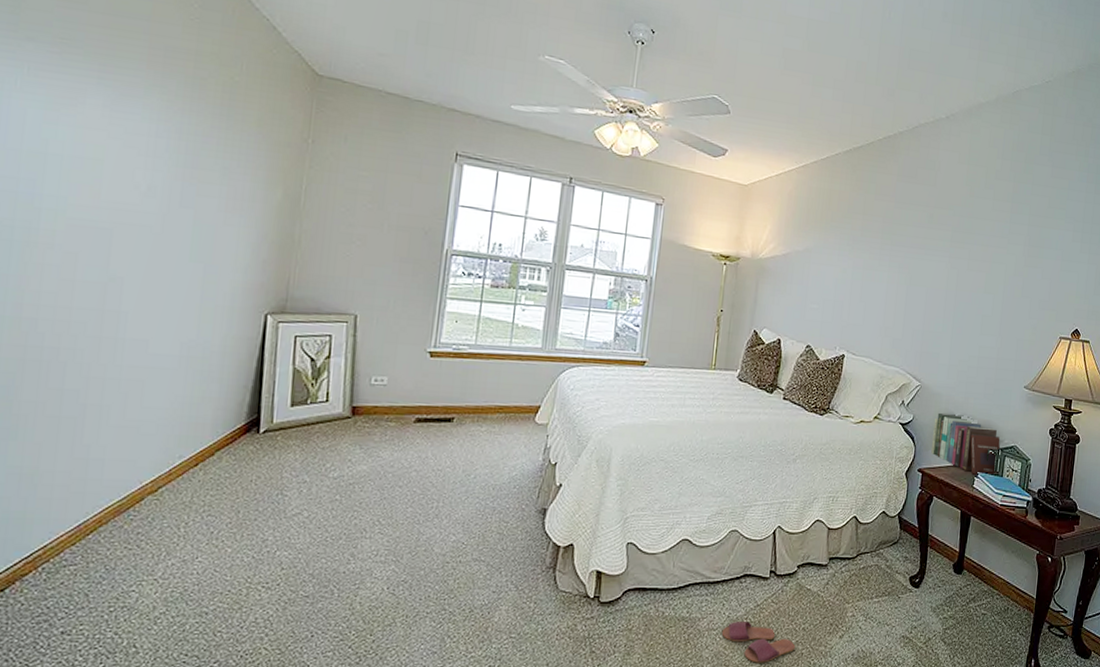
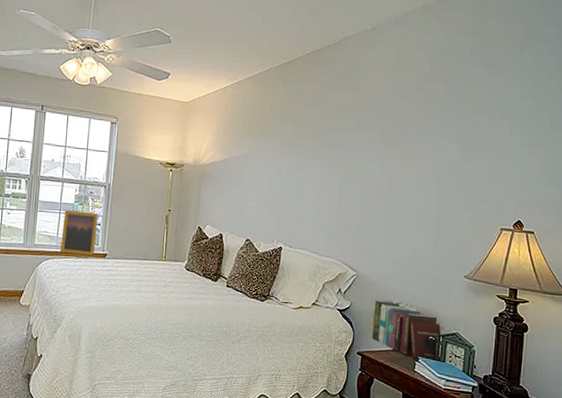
picture frame: none [588,307,637,363] -> present [60,210,98,256]

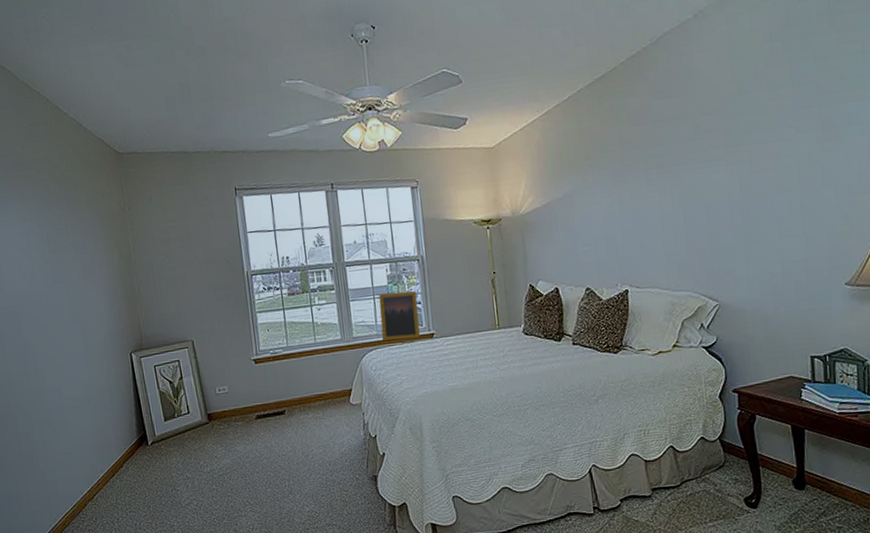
books: present [370,300,442,360] -> none [742,327,828,388]

